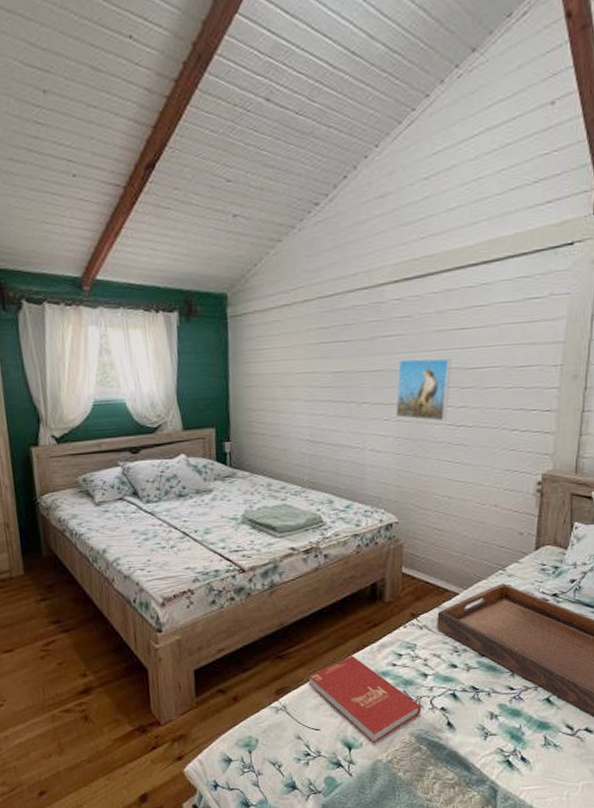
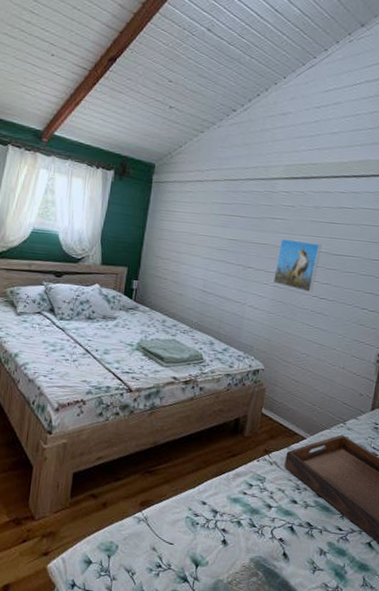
book: present [308,655,422,743] -> none [170,479,263,563]

